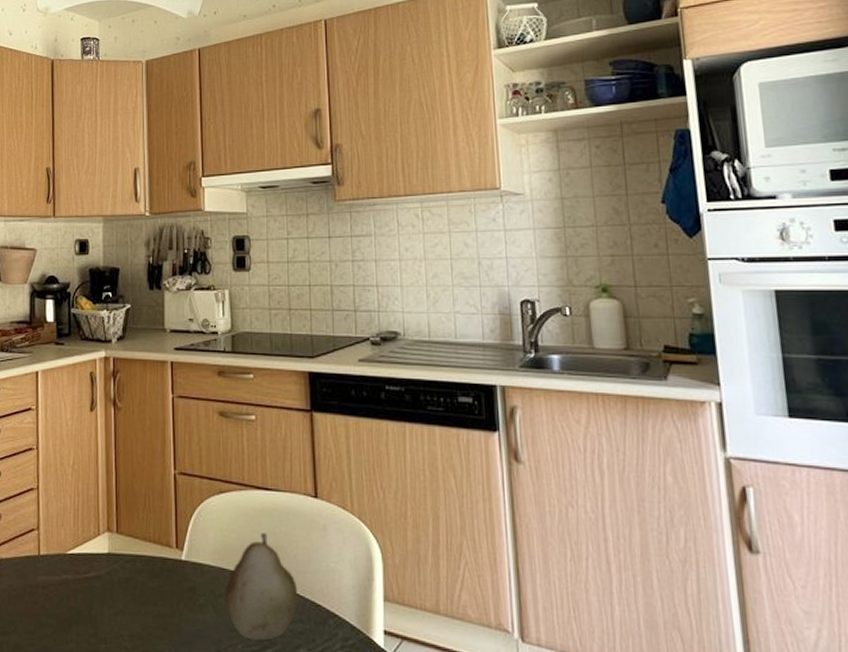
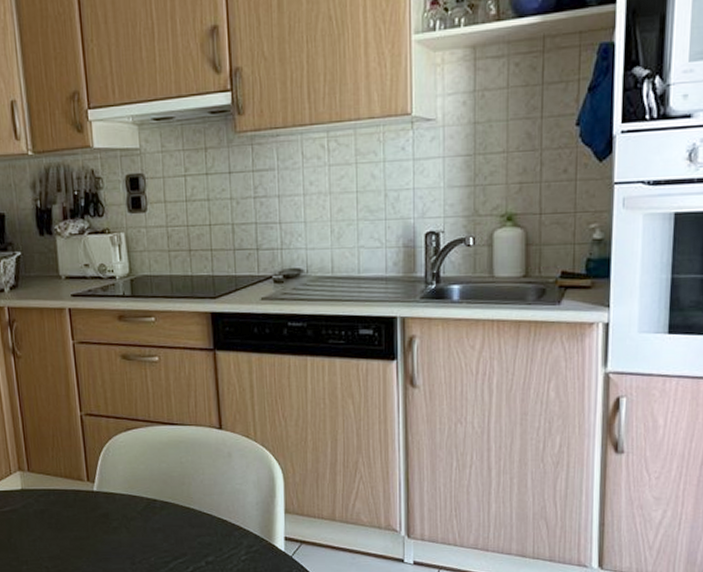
fruit: present [225,533,298,641] -> none [136,463,206,553]

